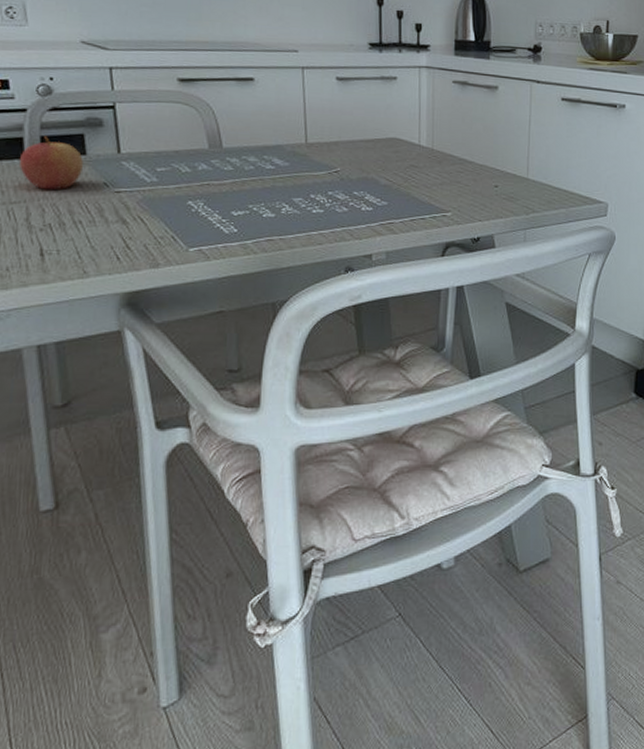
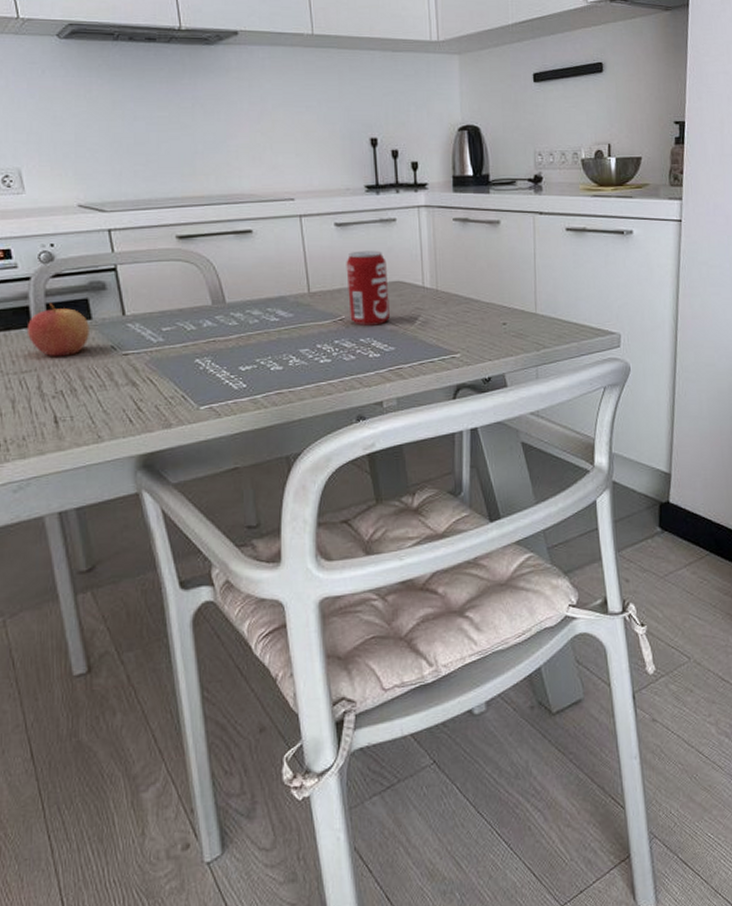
beverage can: none [344,105,385,180] -> present [346,250,390,326]

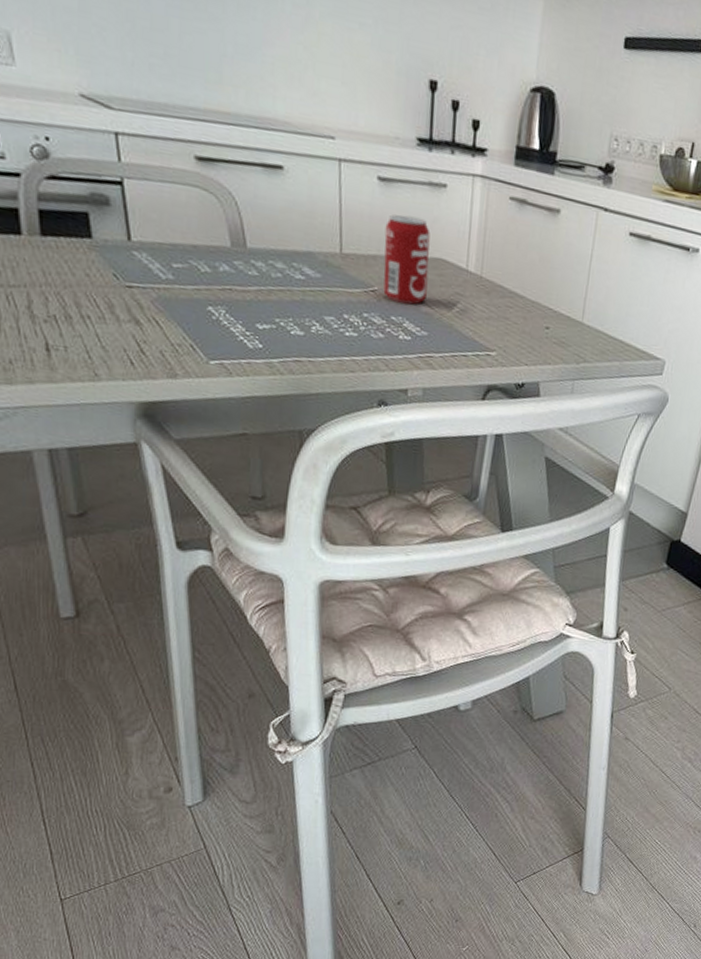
apple: present [26,303,89,357] -> none [15,209,89,277]

